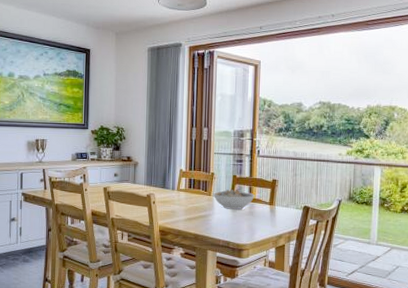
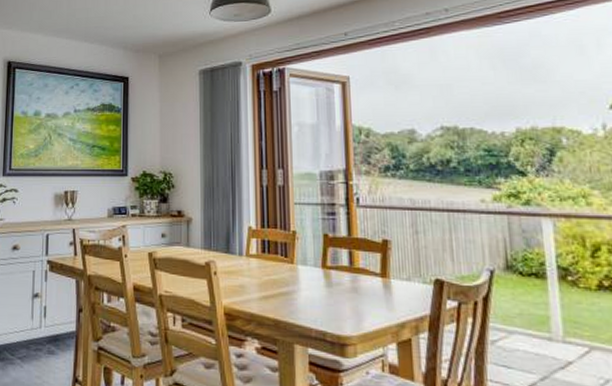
bowl: present [213,189,255,209] -> none [296,253,358,284]

